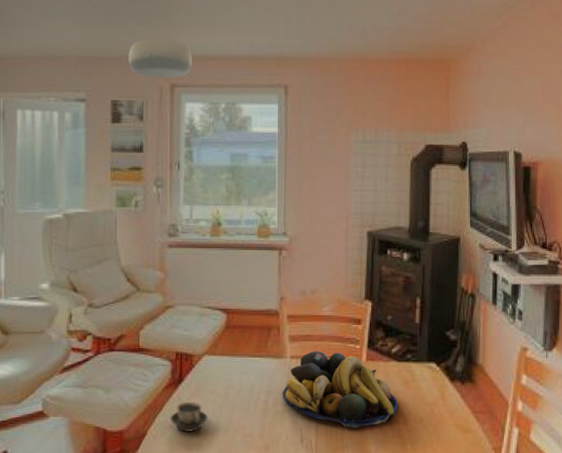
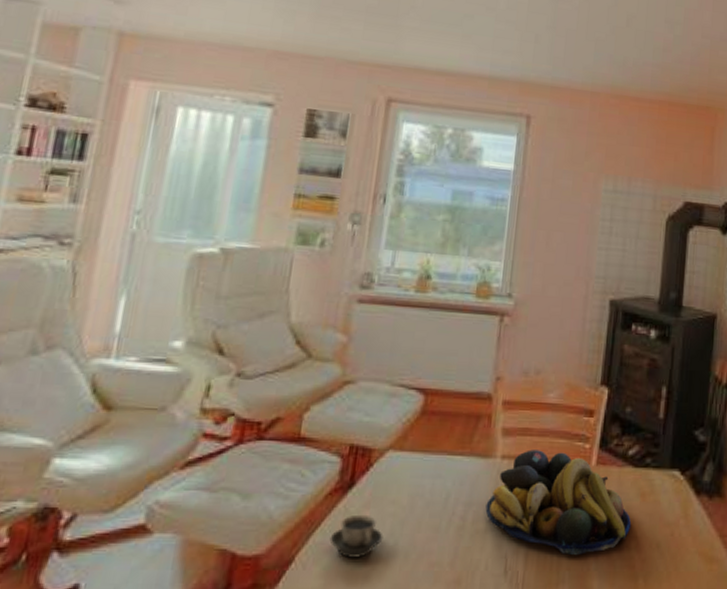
ceiling light: present [128,39,192,78] -> none [336,40,418,91]

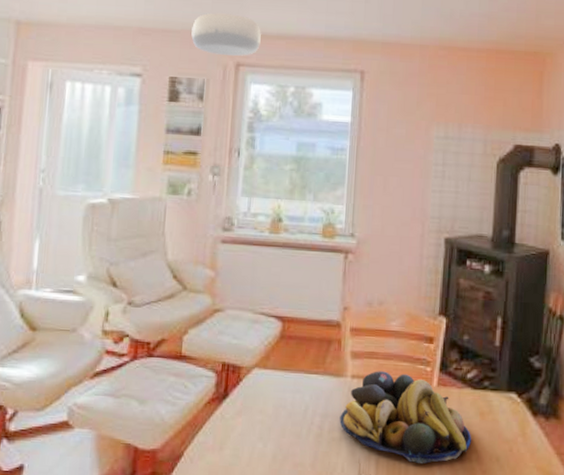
cup: present [329,514,383,558] -> none [210,420,254,456]
ceiling light: none [336,40,418,91] -> present [191,13,261,56]

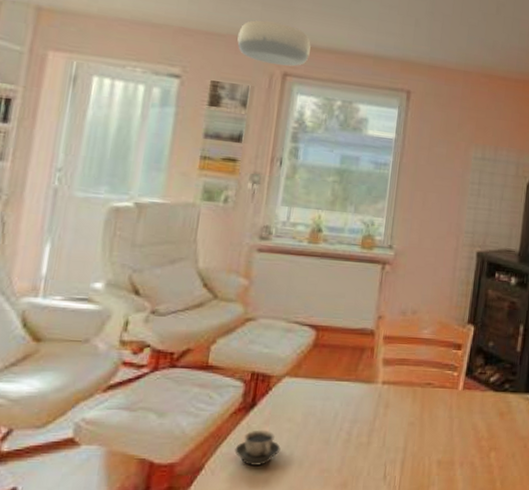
cup: none [210,420,254,456] -> present [234,430,281,466]
fruit bowl: present [339,371,472,465] -> none [368,377,492,464]

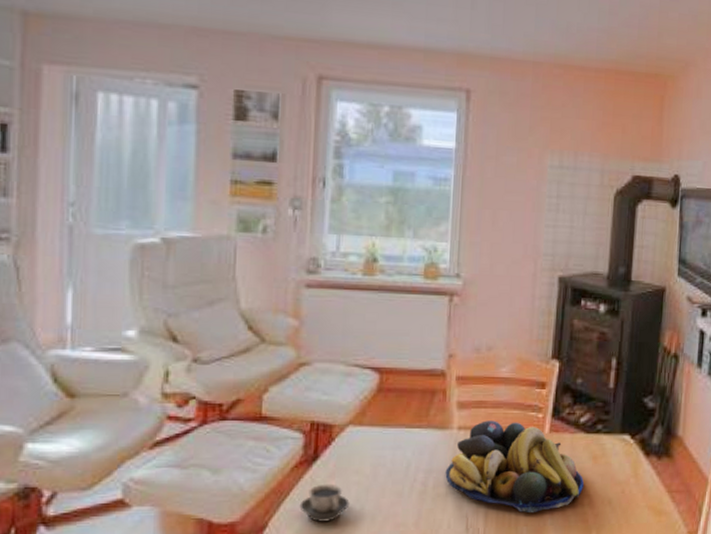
ceiling light: present [237,20,311,67] -> none [260,12,348,68]
fruit bowl: none [368,377,492,464] -> present [445,421,584,513]

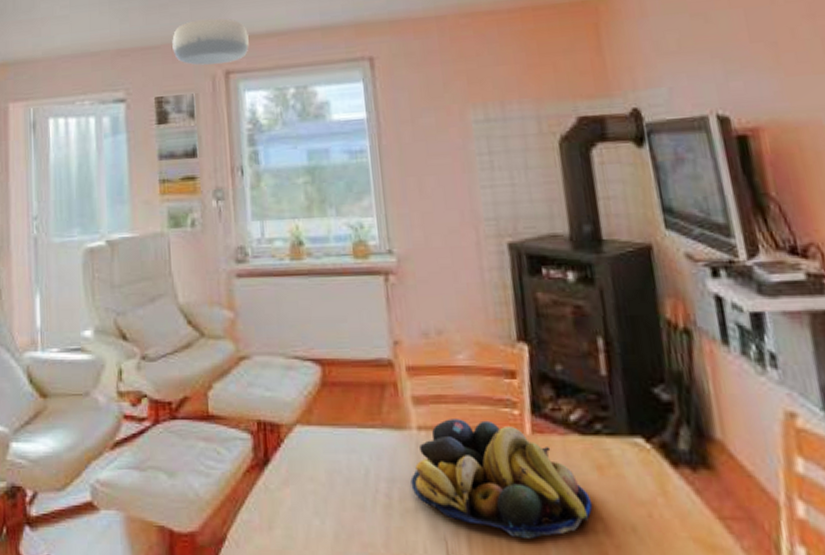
ceiling light: none [260,12,348,68] -> present [172,18,249,66]
cup: present [299,484,350,522] -> none [256,492,309,537]

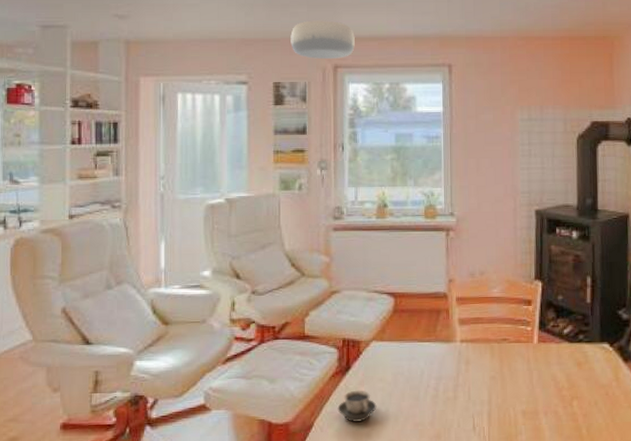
cup: none [256,492,309,537] -> present [337,390,377,422]
fruit bowl: present [410,419,593,540] -> none [453,334,572,414]

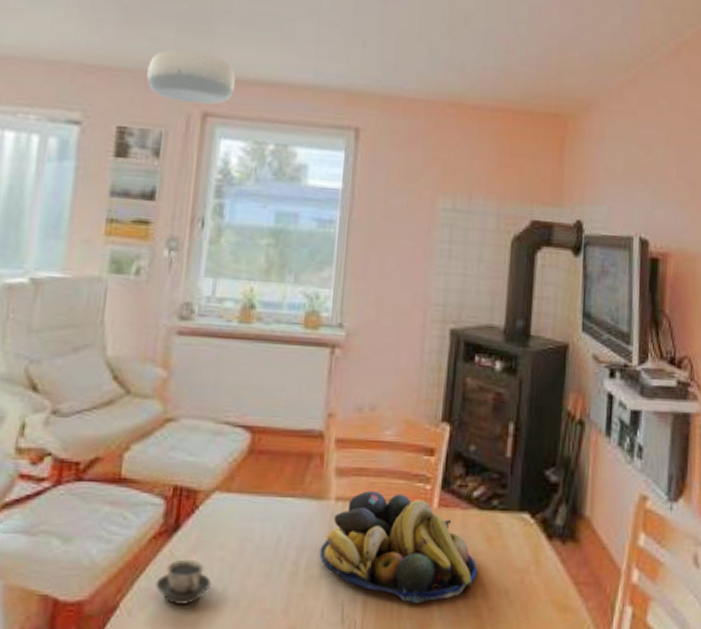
fruit bowl: none [453,334,572,414] -> present [319,491,478,604]

